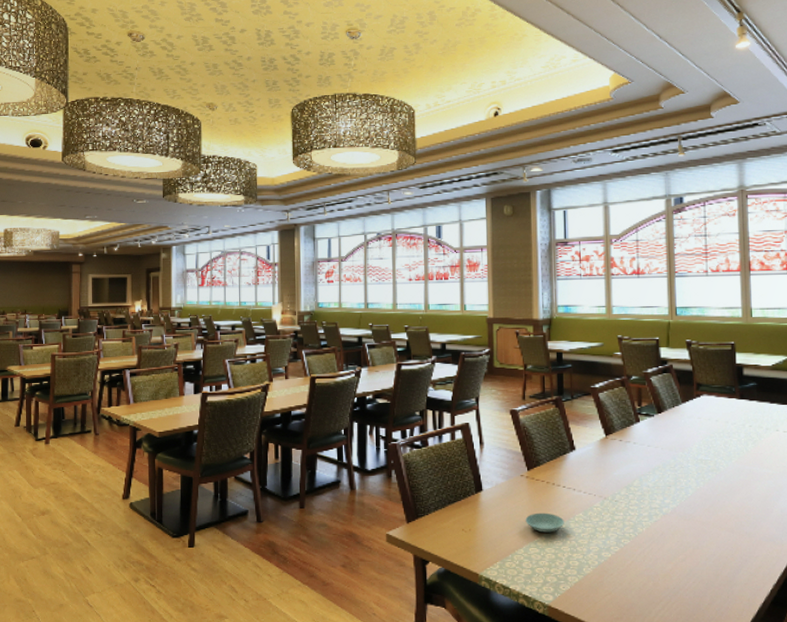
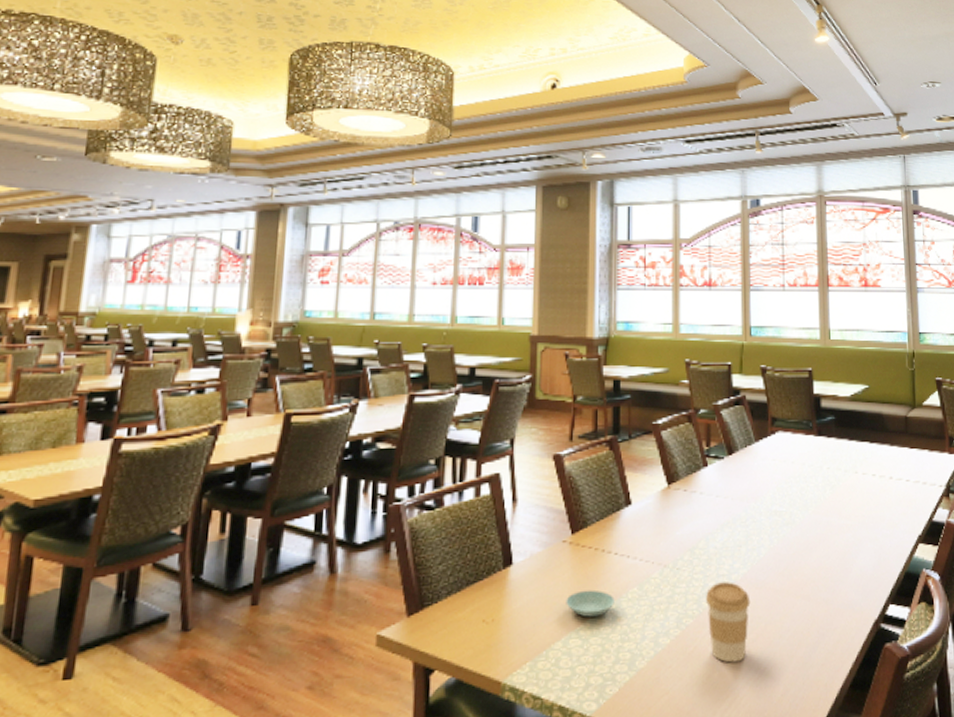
coffee cup: none [641,513,680,576] -> present [706,582,751,663]

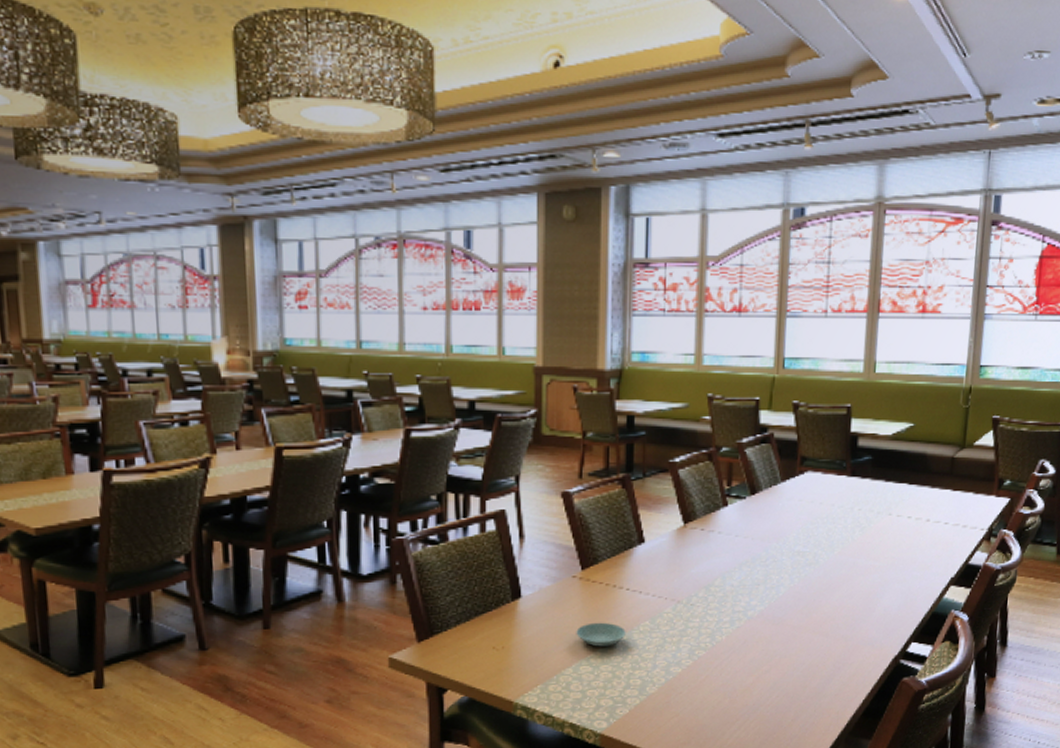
coffee cup: present [706,582,751,663] -> none [720,618,766,691]

